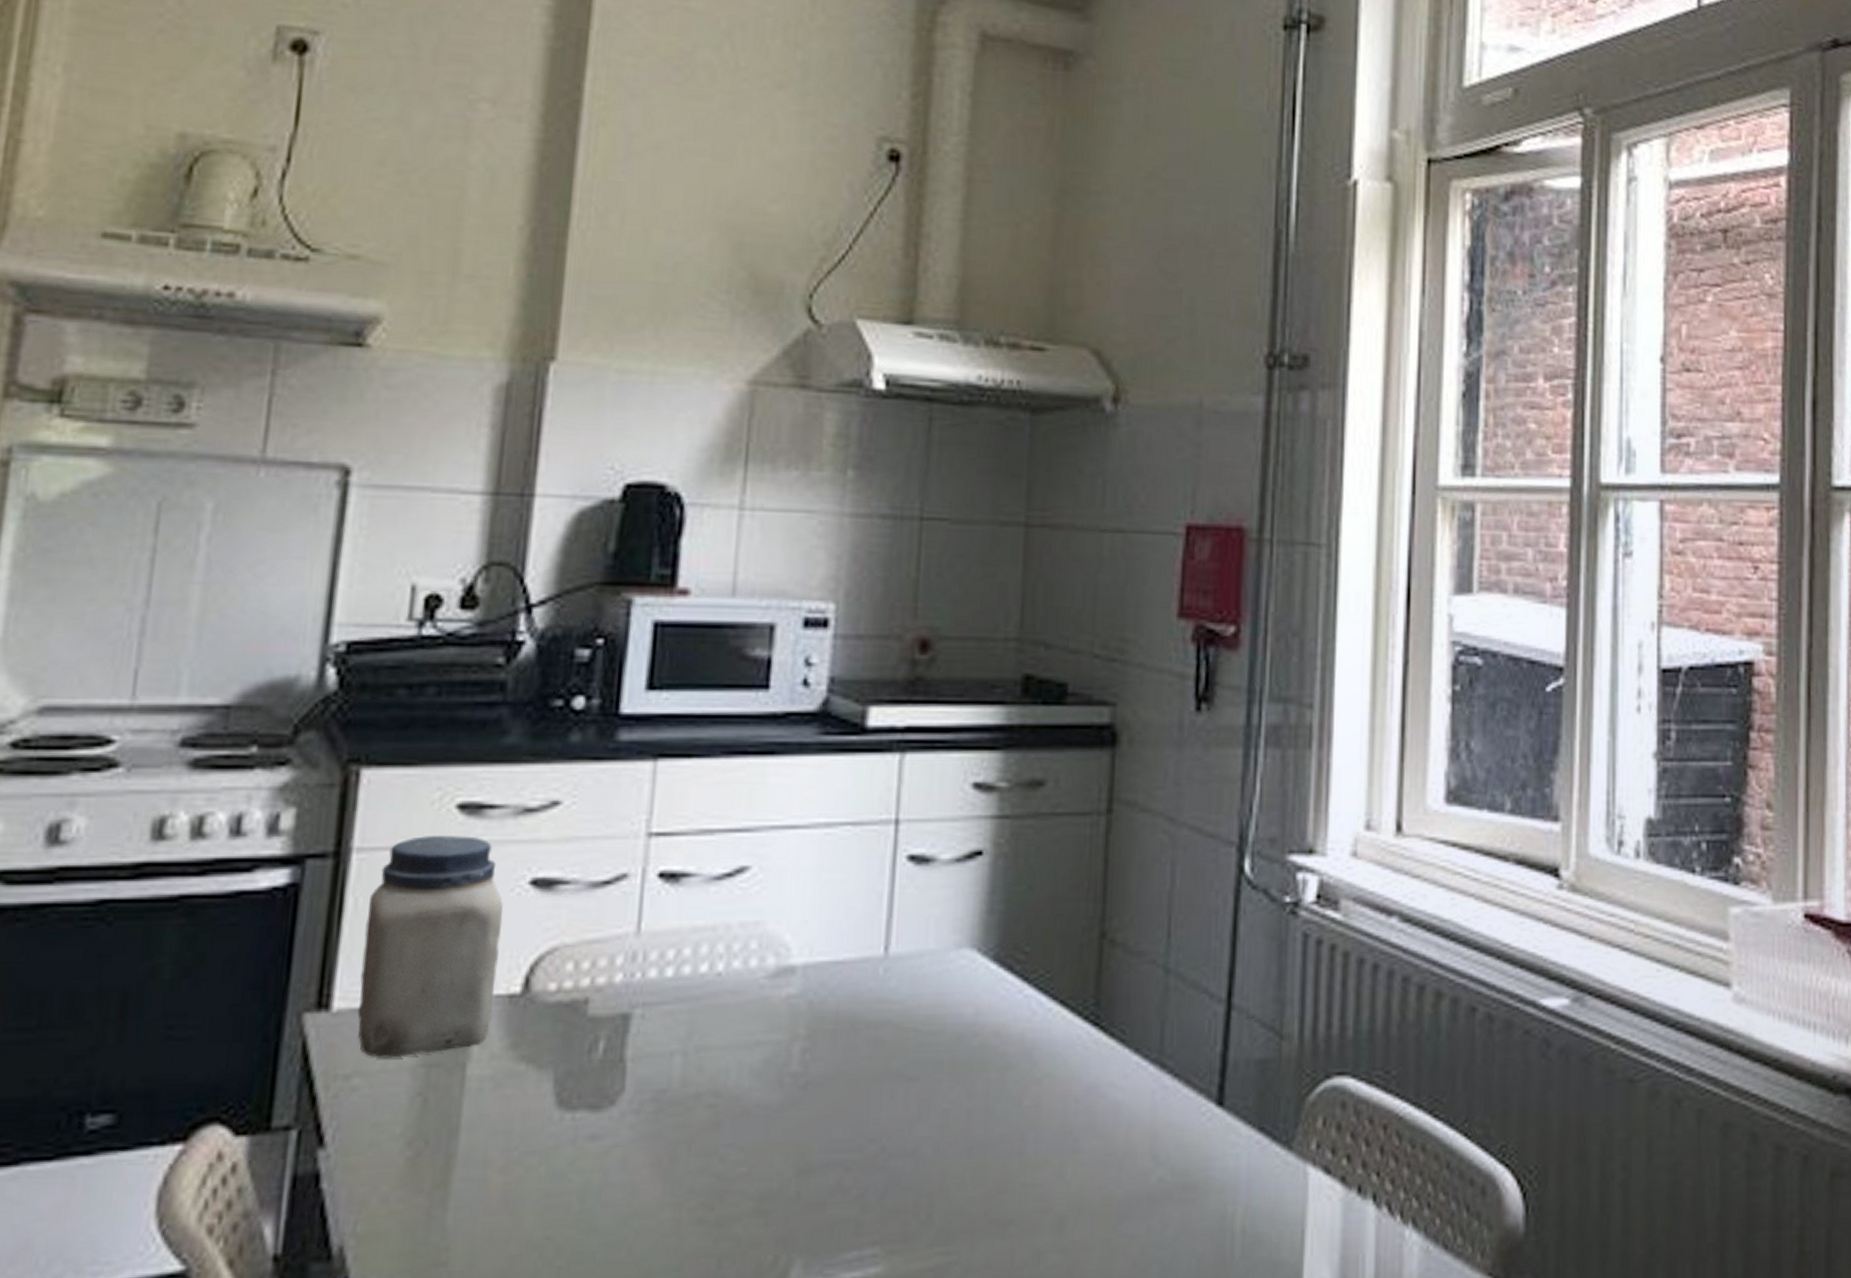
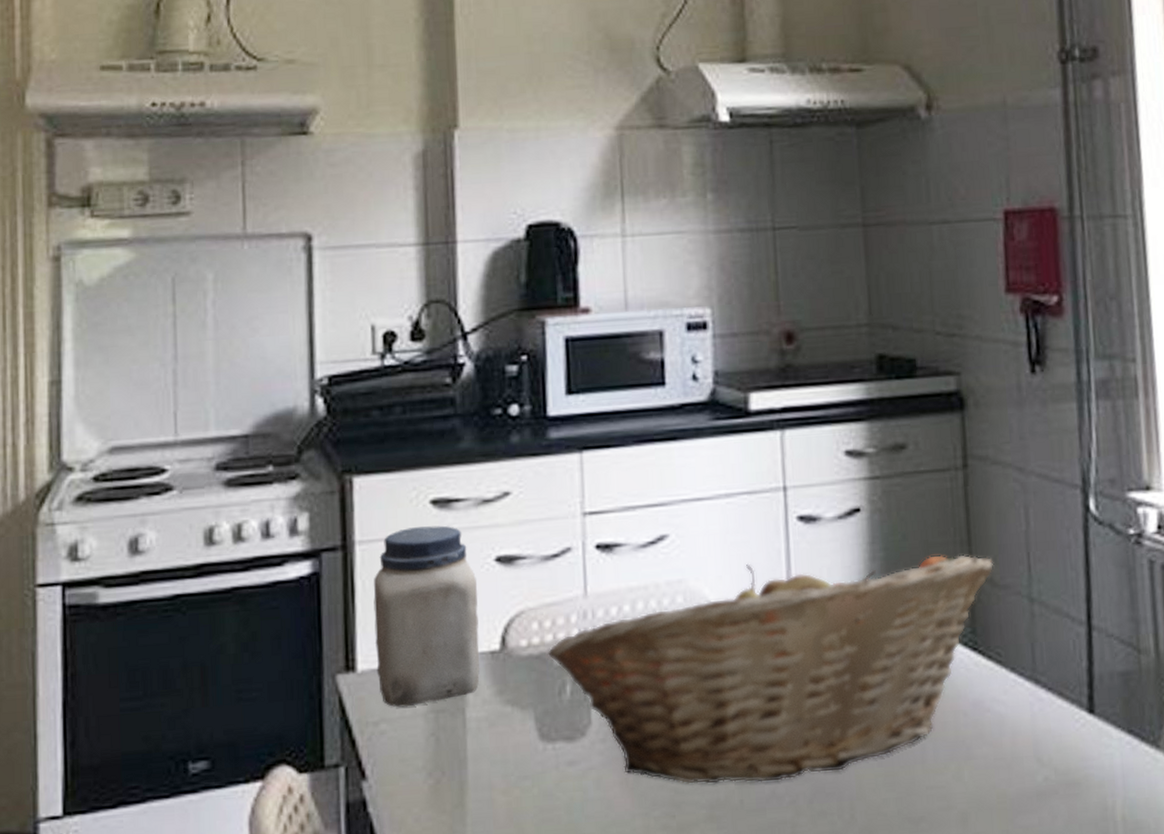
fruit basket: none [580,907,1129,1171] -> present [547,554,994,784]

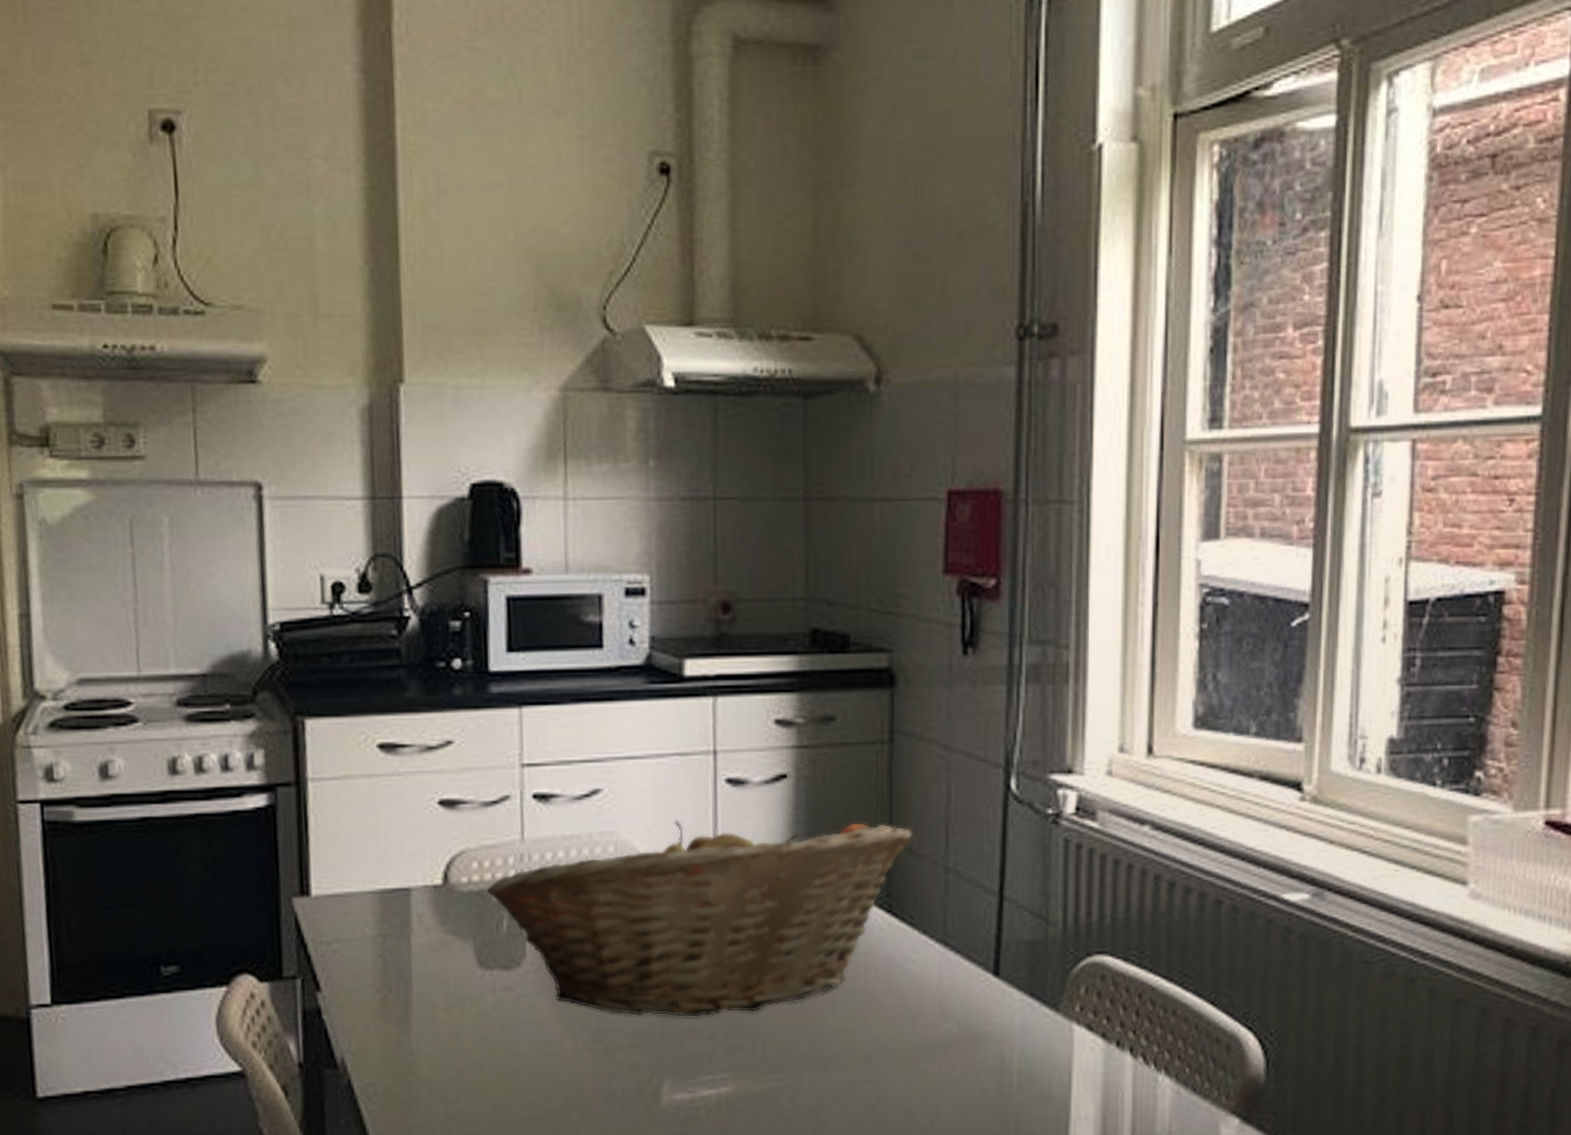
jar: present [373,525,481,708] -> none [325,768,424,930]

